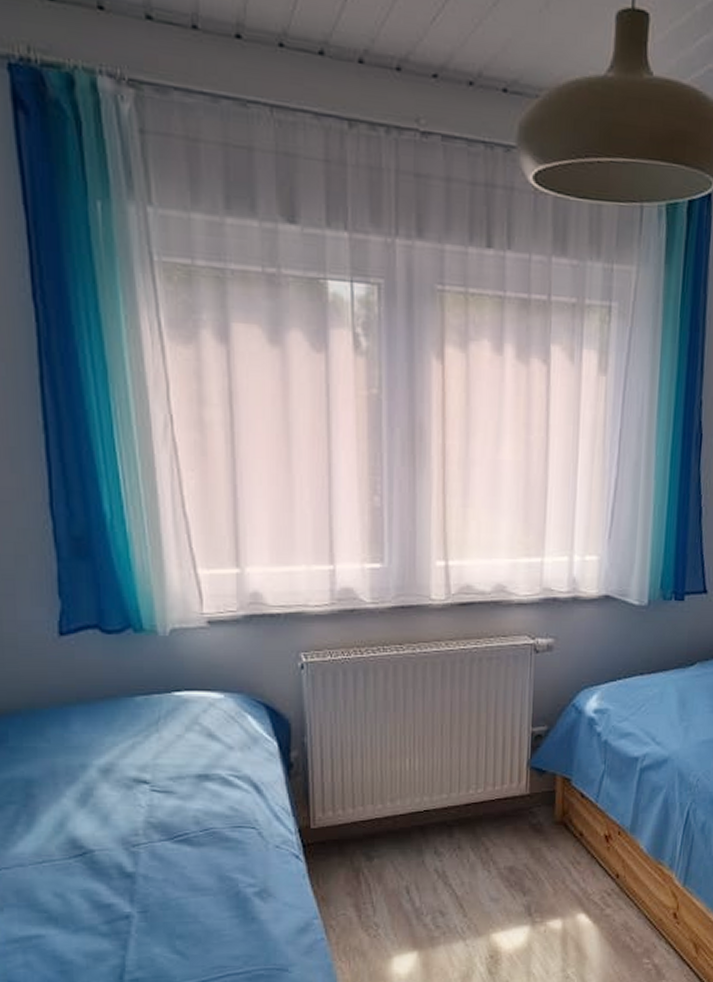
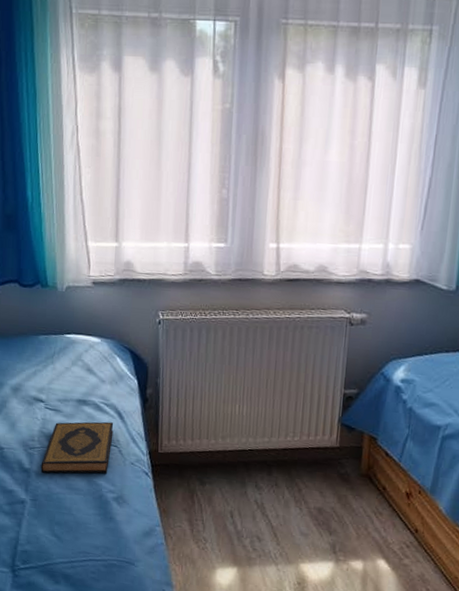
hardback book: none [150,798,249,875] -> present [41,421,114,474]

